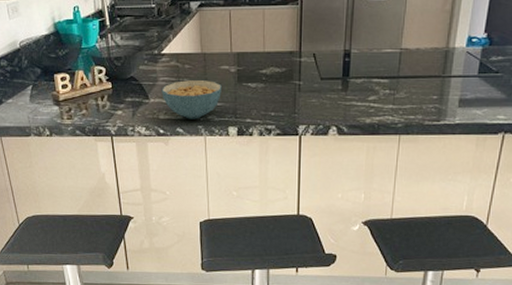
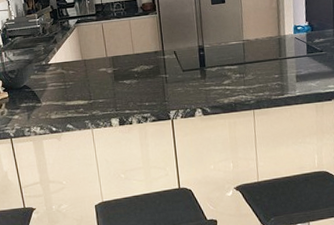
cereal bowl: present [161,80,222,119] -> none [51,82,102,116]

